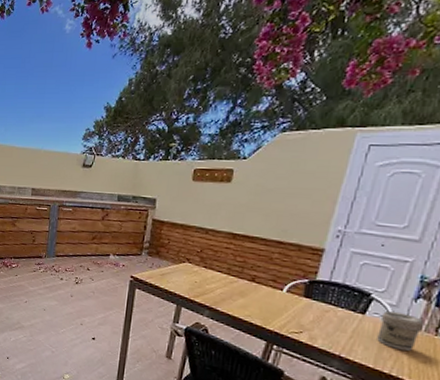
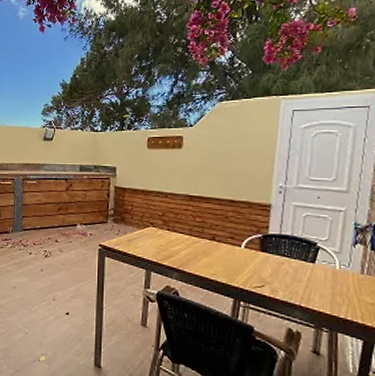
jar: present [377,310,424,352] -> none [329,257,365,295]

